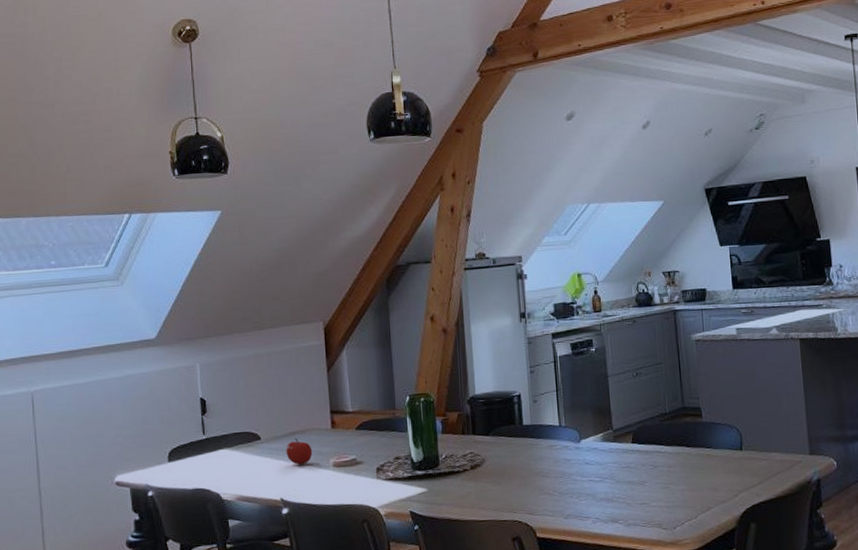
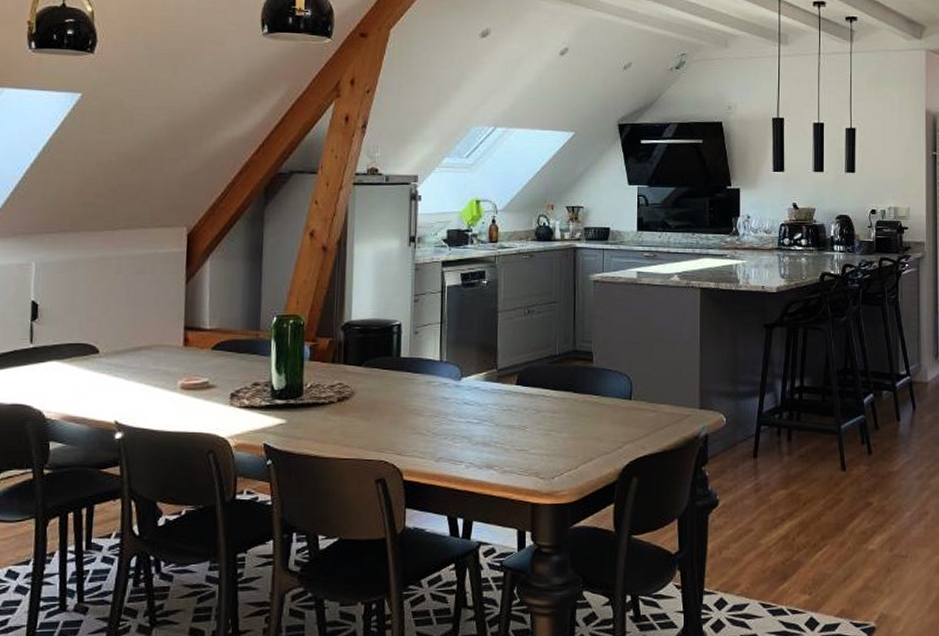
fruit: present [286,438,313,465] -> none [127,354,159,385]

